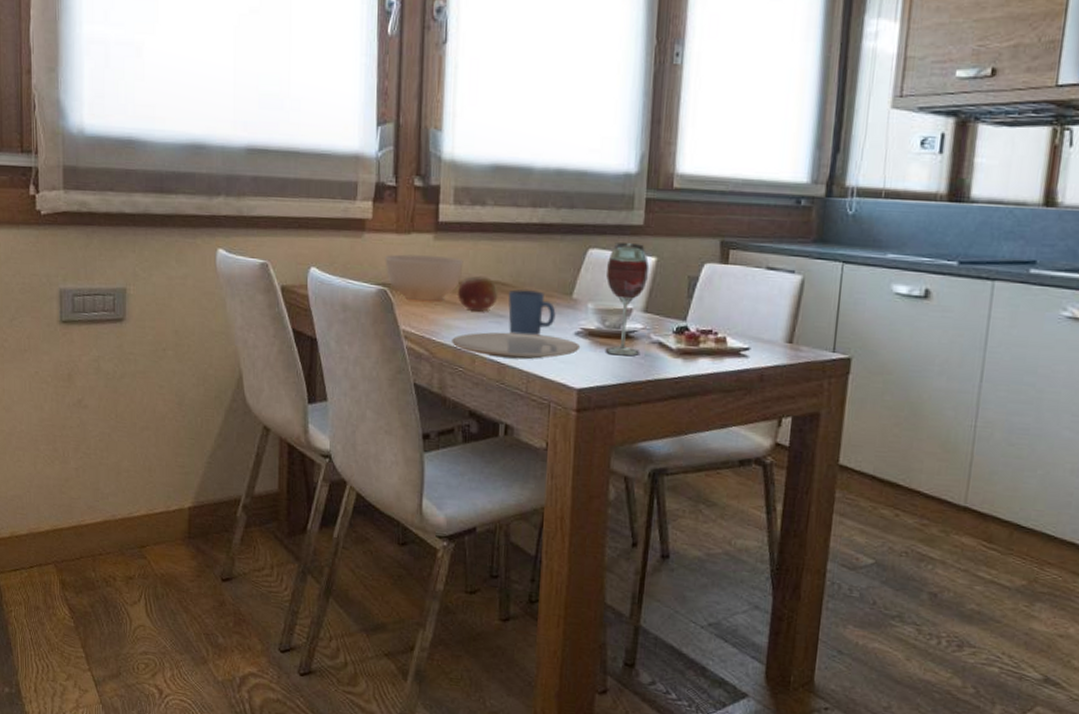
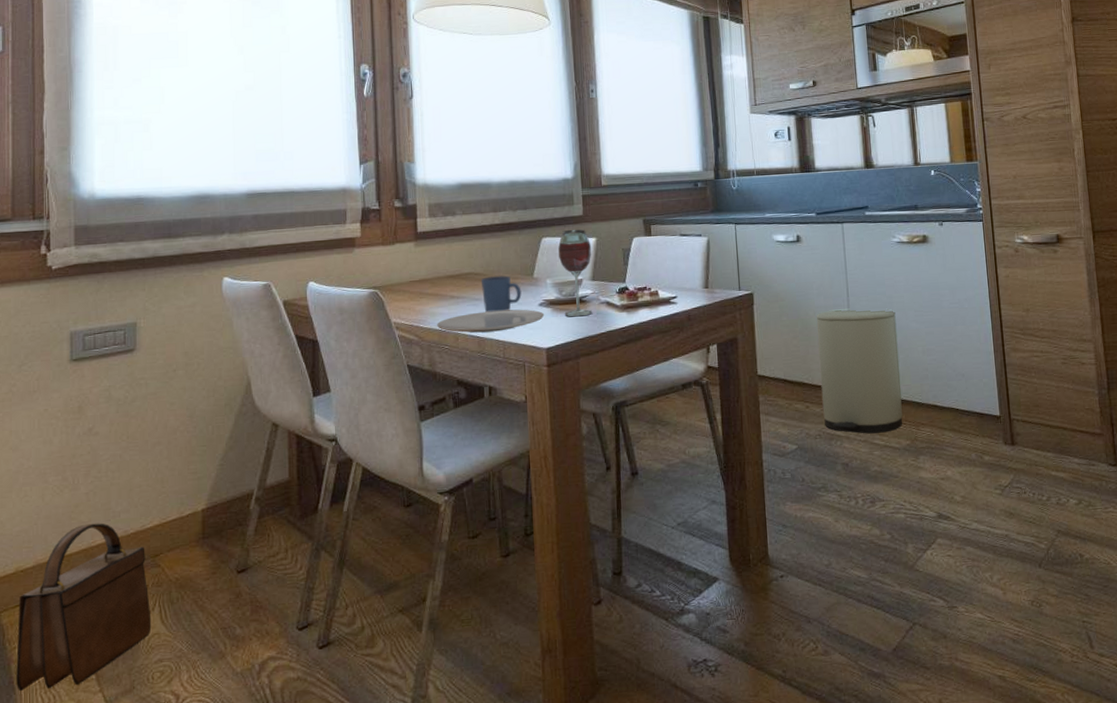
handbag: none [13,500,138,659] -> present [16,523,152,692]
bowl: present [385,254,464,301] -> none [374,258,441,297]
fruit: present [458,276,498,312] -> none [439,270,473,299]
pedal bin: none [915,396,1044,565] -> present [816,308,903,434]

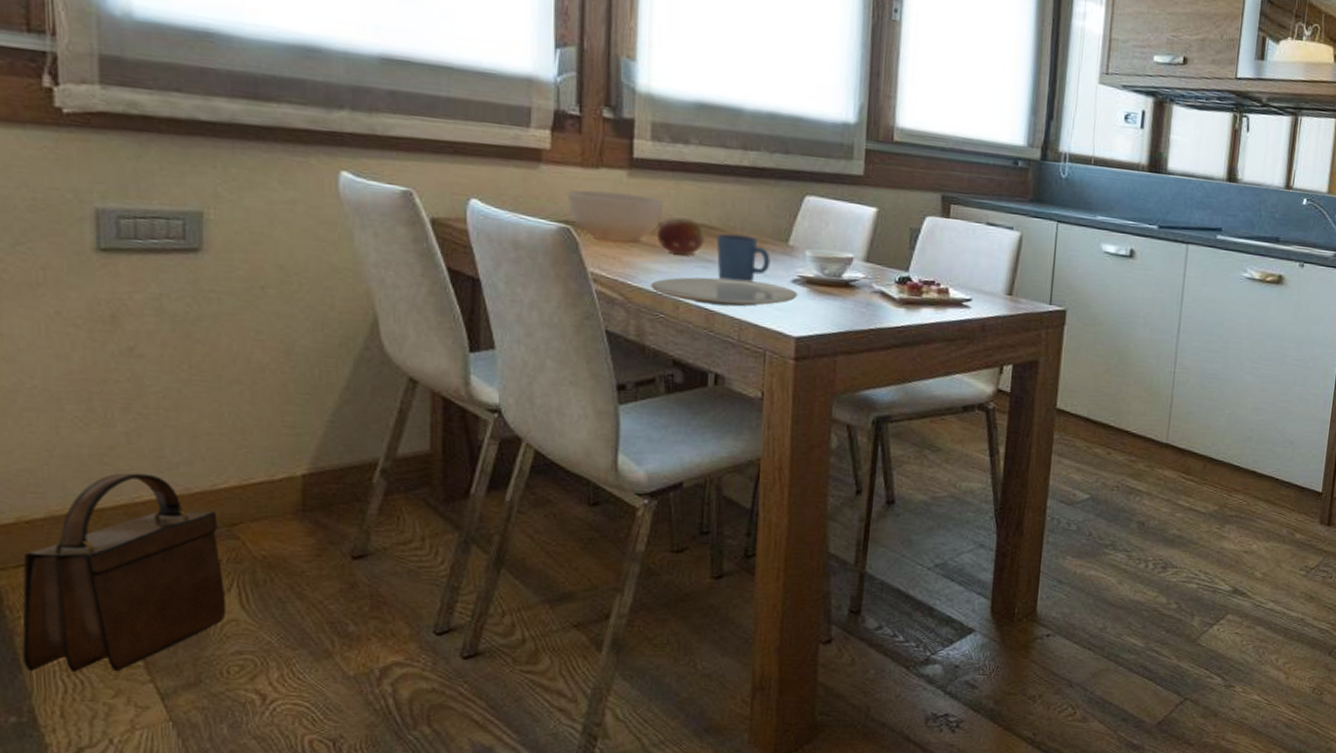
bowl: none [374,258,441,297] -> present [567,190,664,243]
fruit: none [439,270,473,299] -> present [657,218,705,255]
wineglass: present [558,229,592,317] -> none [824,191,870,305]
pedal bin: present [816,308,903,434] -> none [1125,346,1230,494]

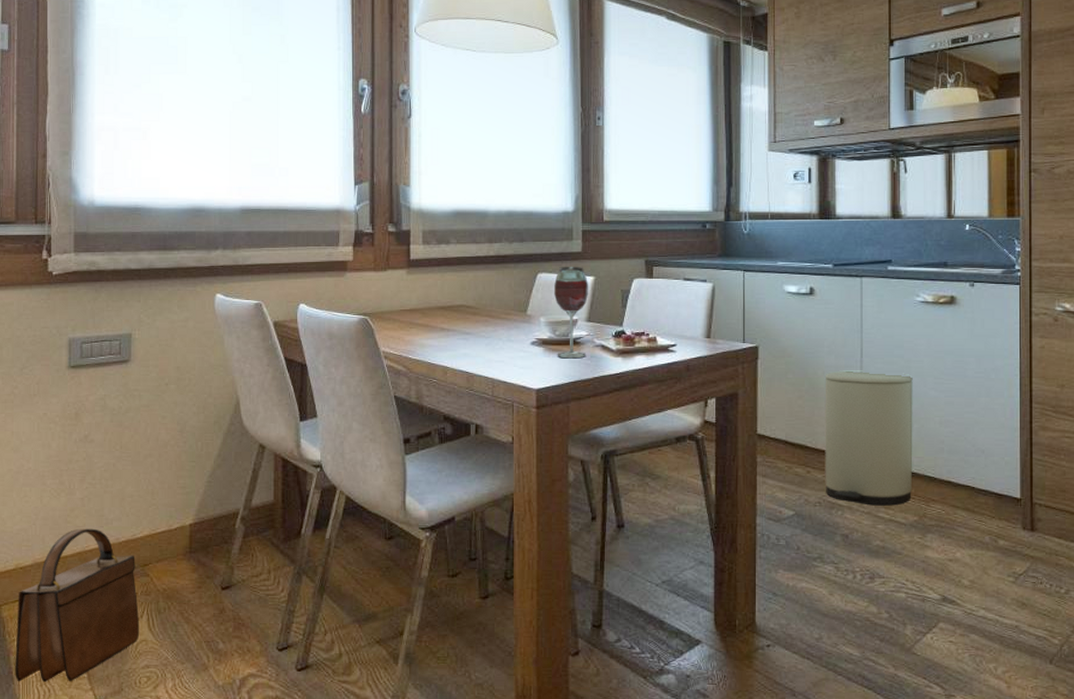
bowl: present [567,190,664,243] -> none [365,288,433,326]
plate: present [651,277,798,307] -> none [426,347,536,368]
fruit: present [657,218,705,255] -> none [429,302,464,331]
mug: present [716,233,771,283] -> none [472,310,514,348]
wineglass: none [824,191,870,305] -> present [554,267,589,359]
pedal bin: none [1125,346,1230,494] -> present [825,370,913,506]

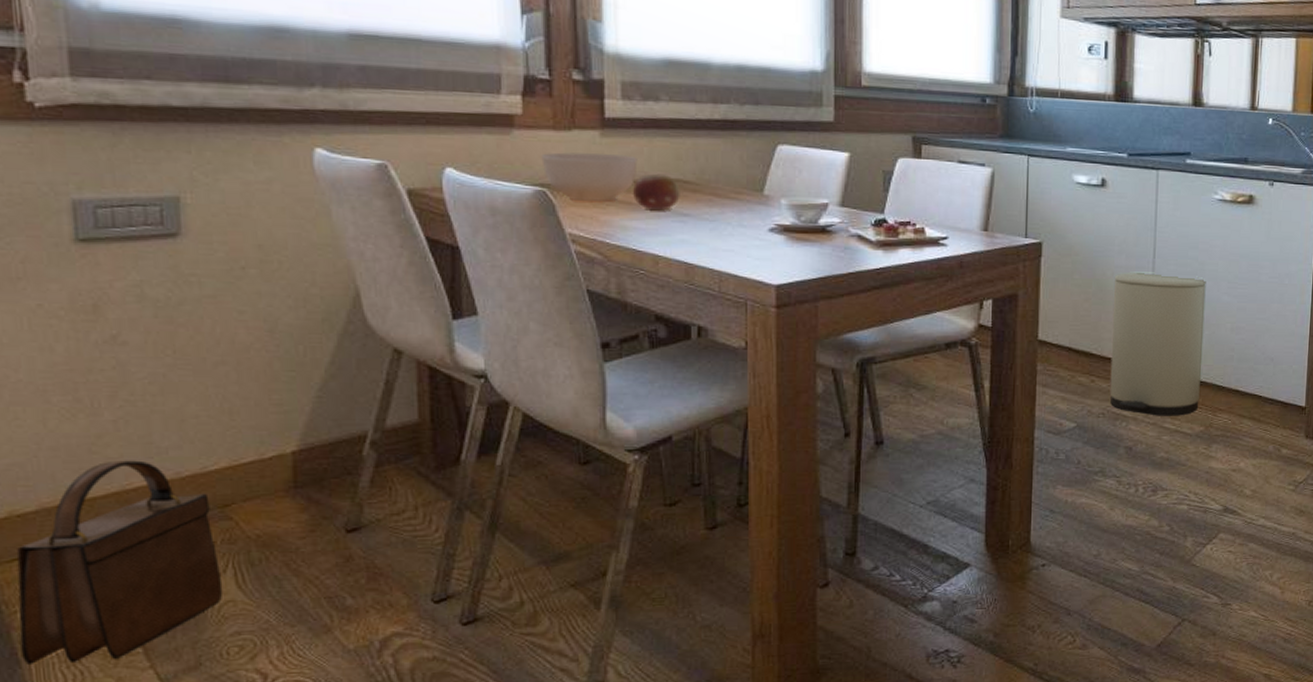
bowl: none [365,288,433,326] -> present [541,152,638,202]
fruit: none [429,302,464,331] -> present [633,174,680,211]
wineglass: present [554,267,589,359] -> none [799,139,843,250]

